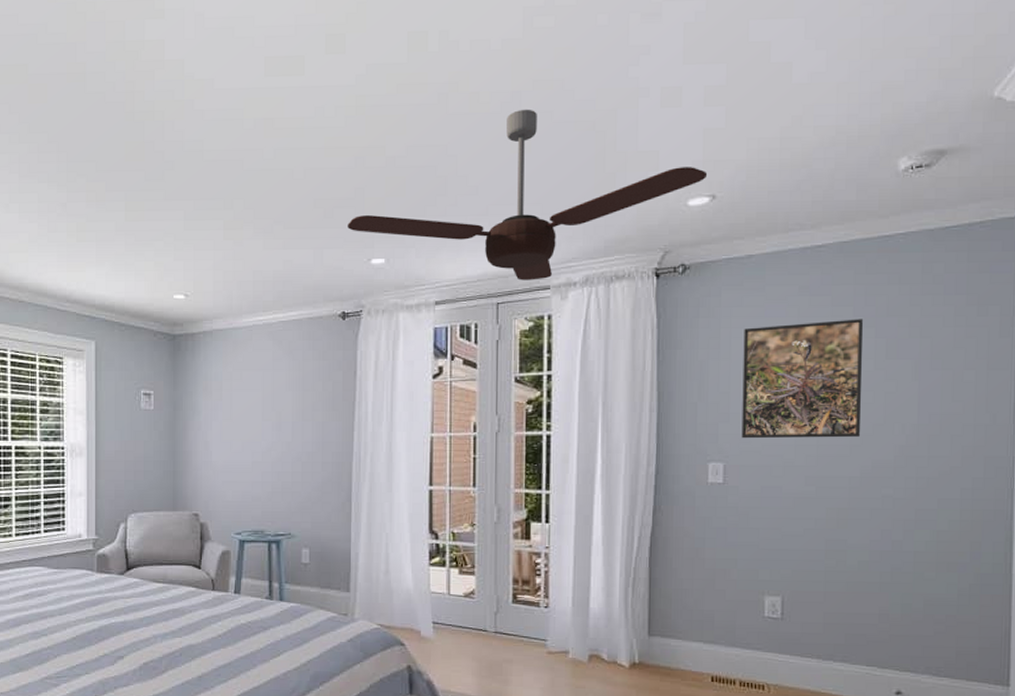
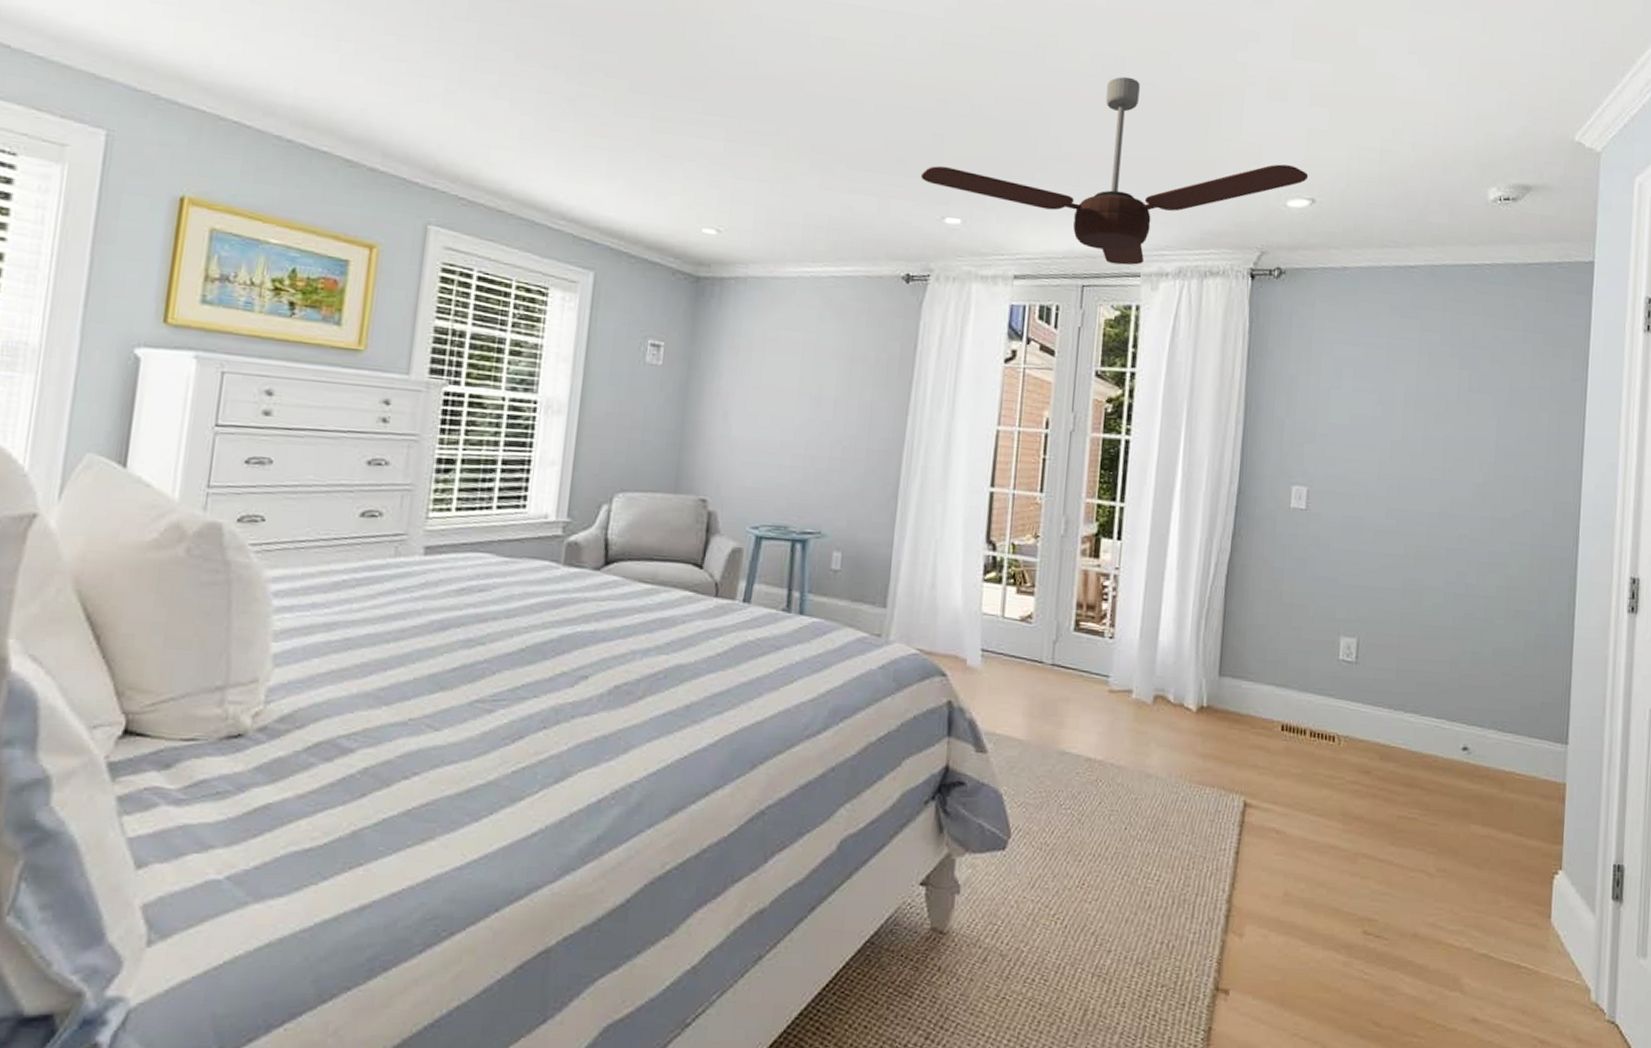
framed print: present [741,319,863,439] -> none [1326,343,1449,471]

